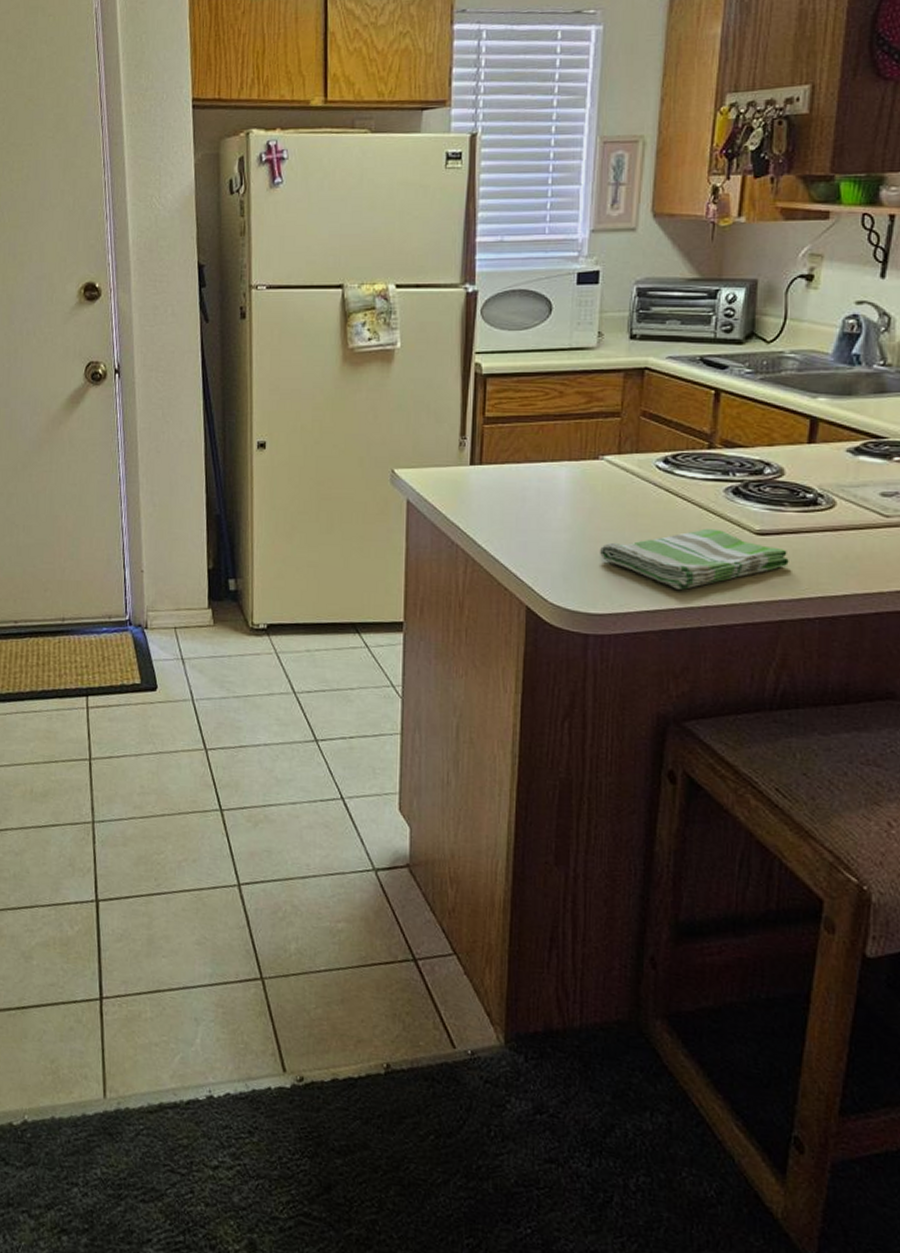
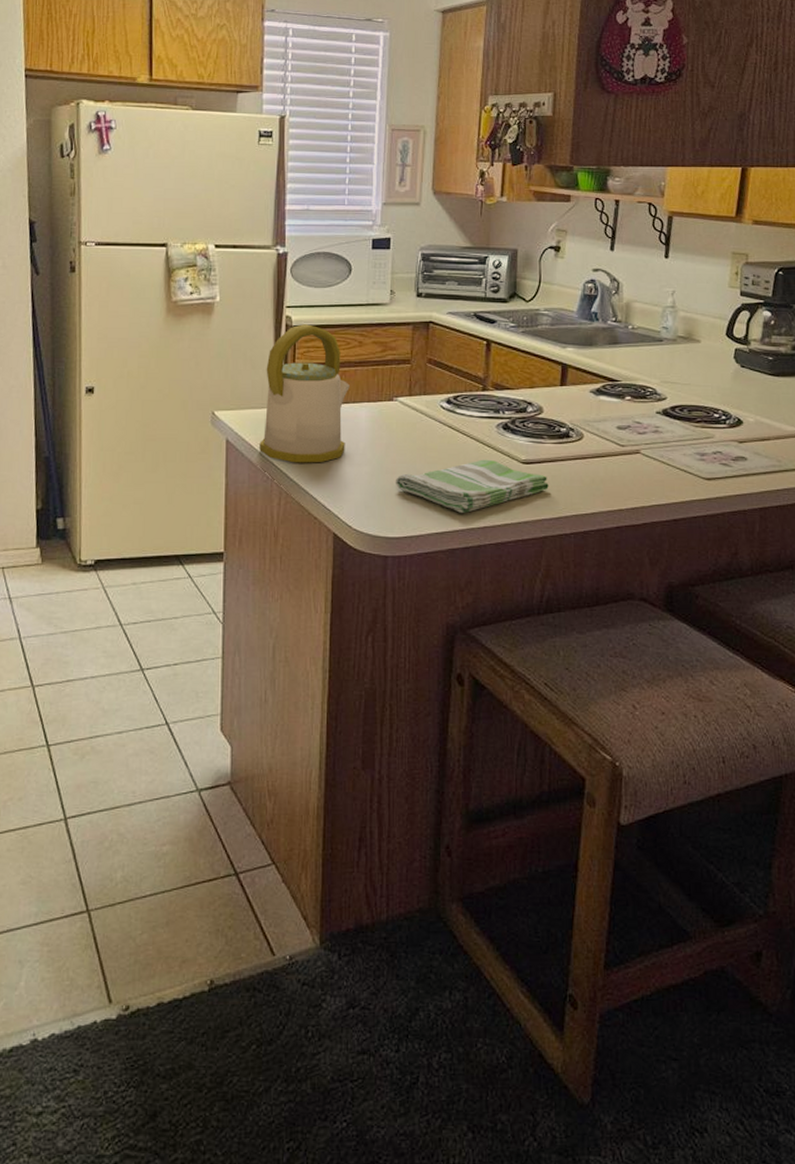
kettle: none [444,372,547,528] -> present [259,324,349,463]

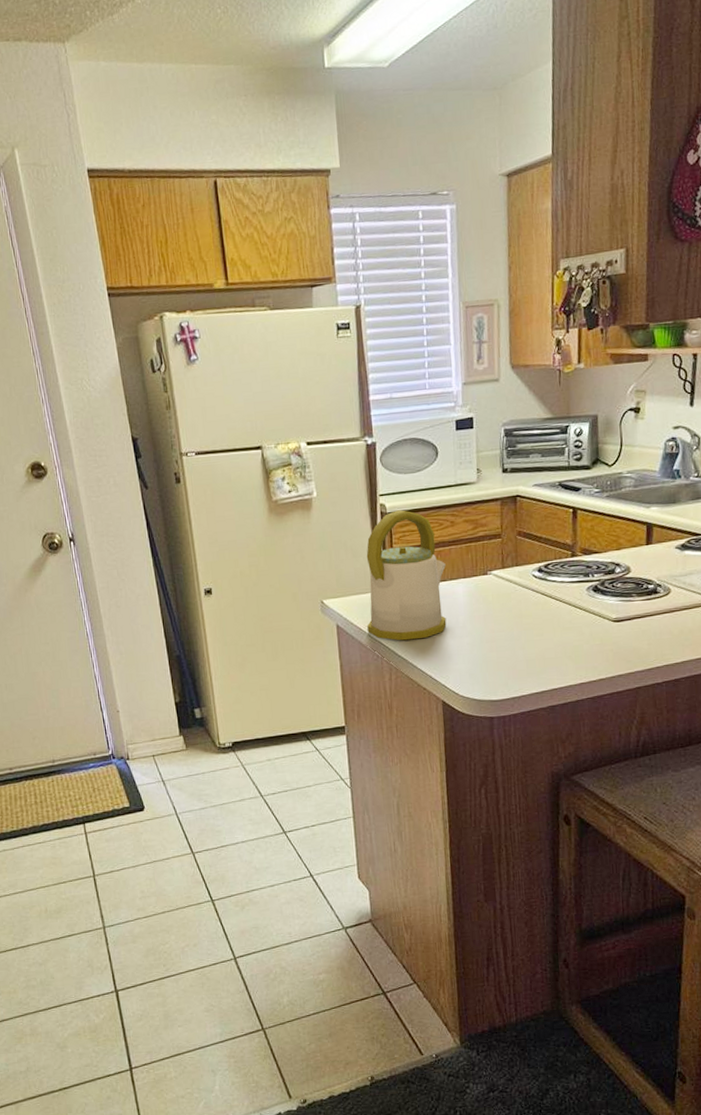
dish towel: present [395,459,549,513] -> none [495,621,640,673]

